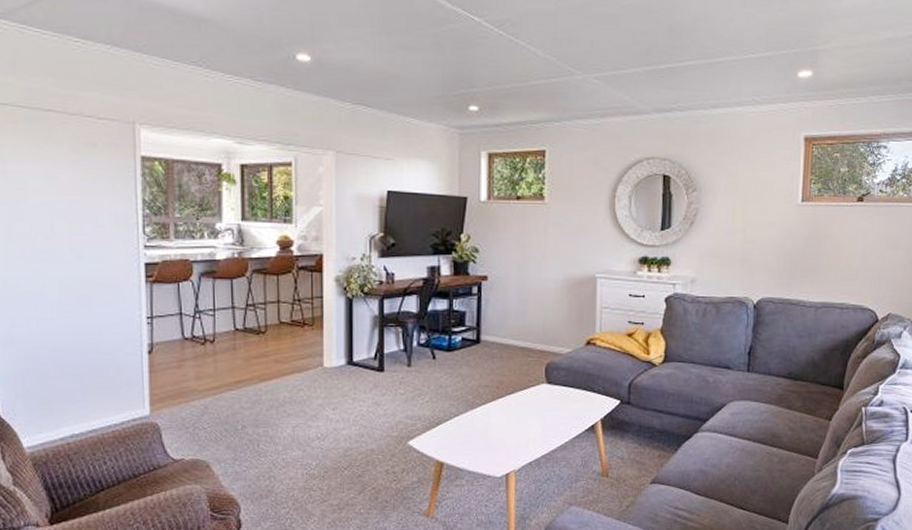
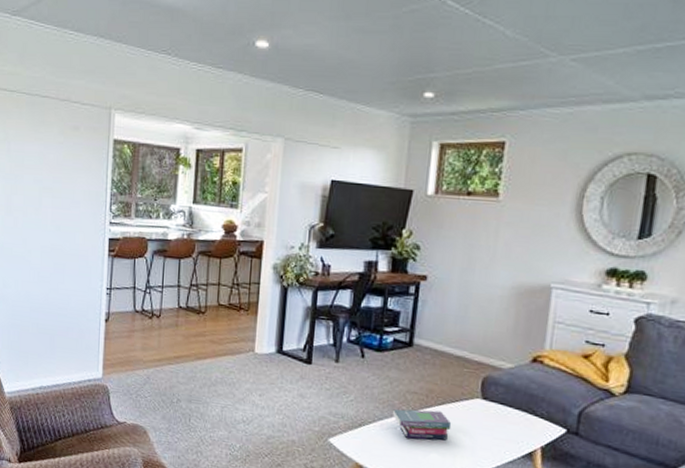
books: none [467,400,522,431] -> present [392,409,452,441]

